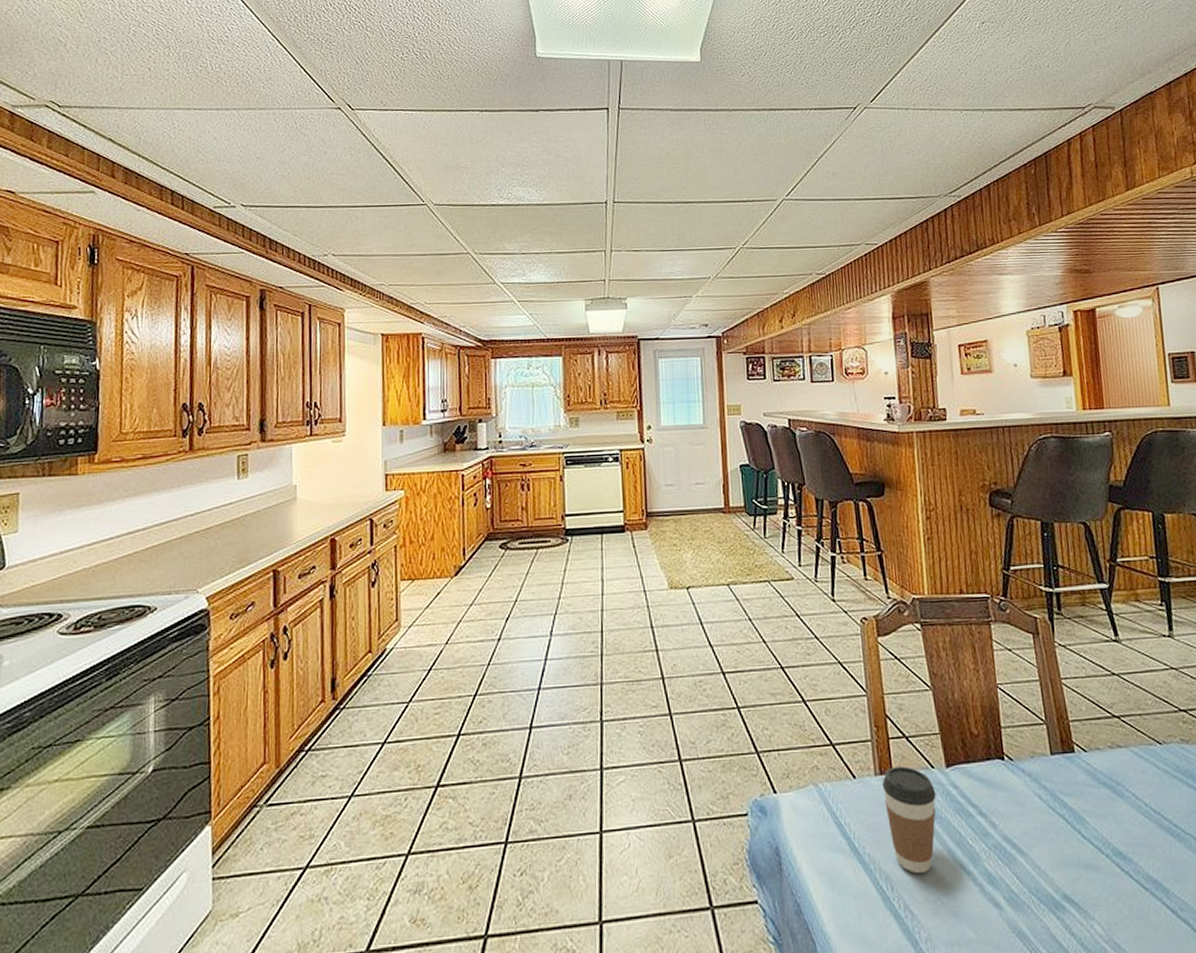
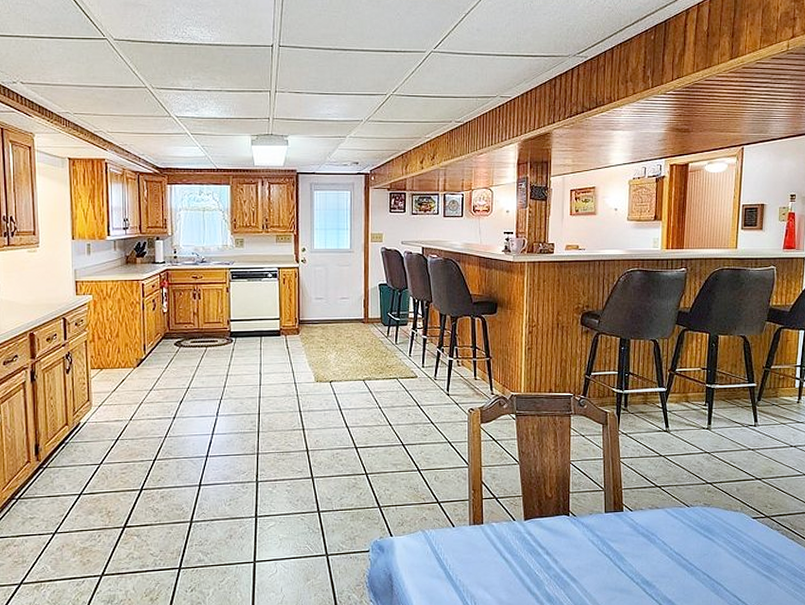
coffee cup: present [881,766,936,874] -> none [474,519,515,594]

